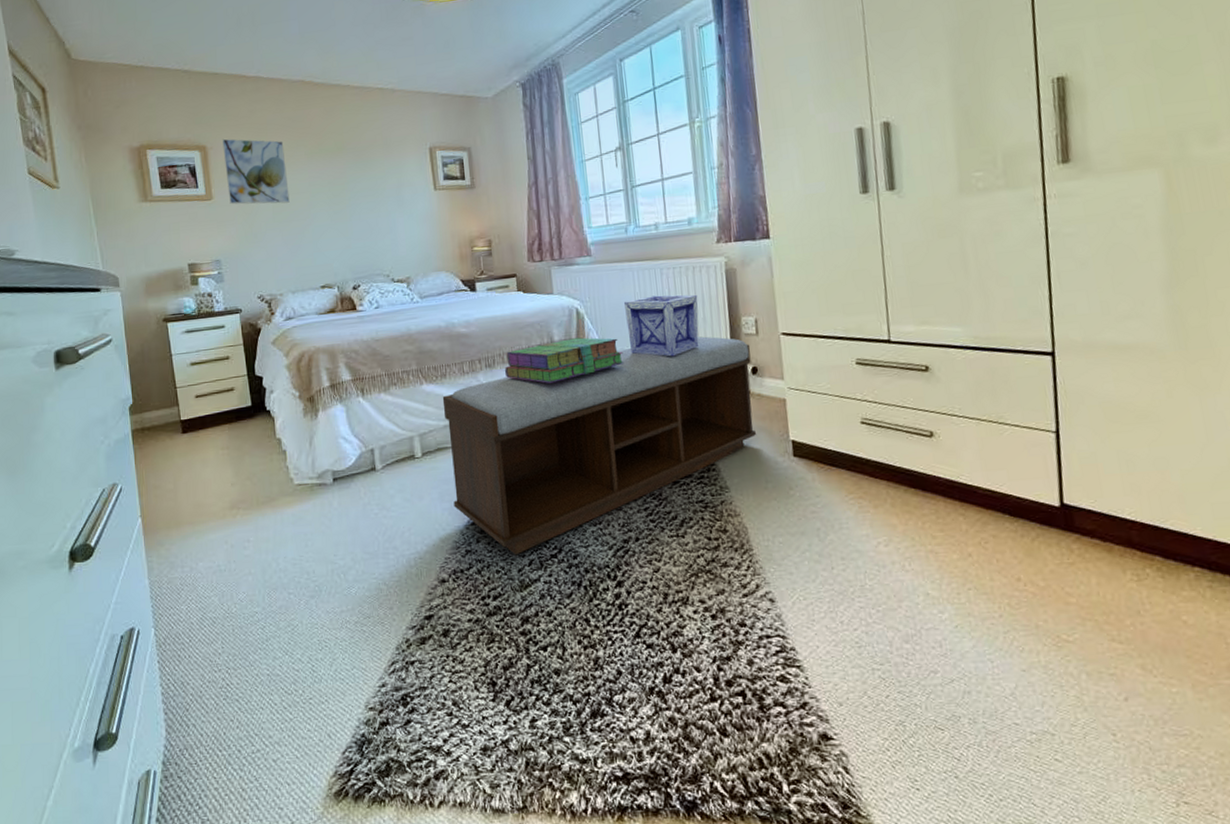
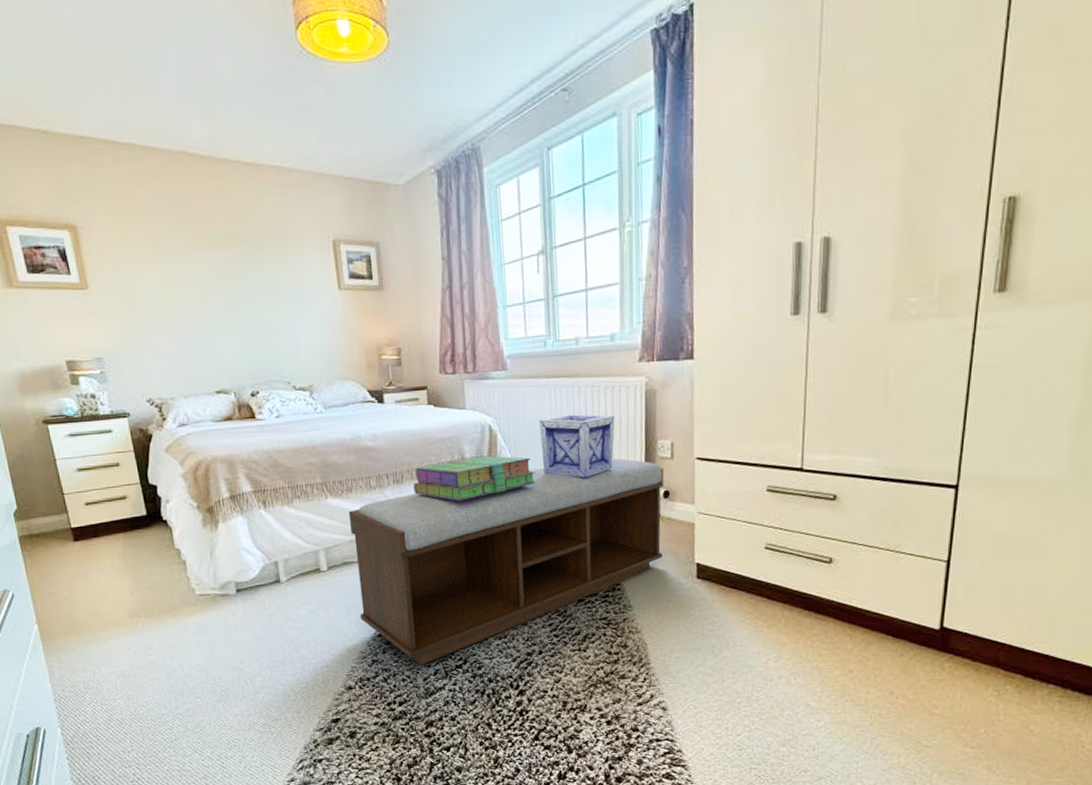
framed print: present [222,138,290,205] -> none [95,217,177,297]

